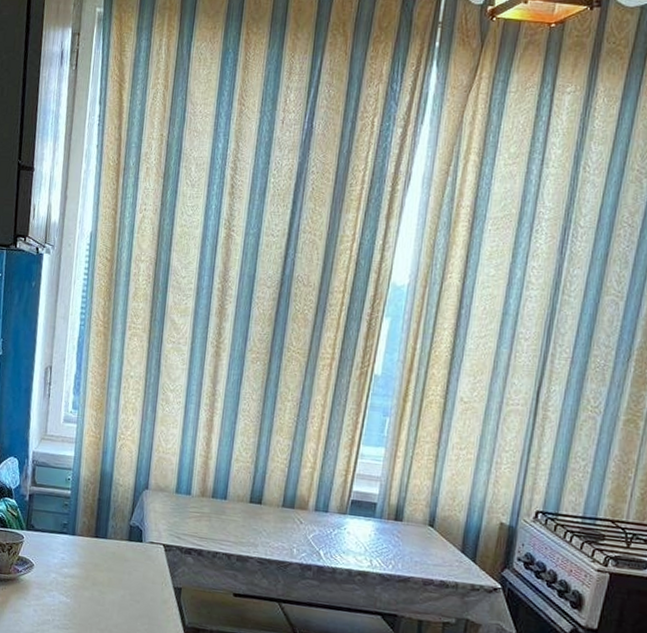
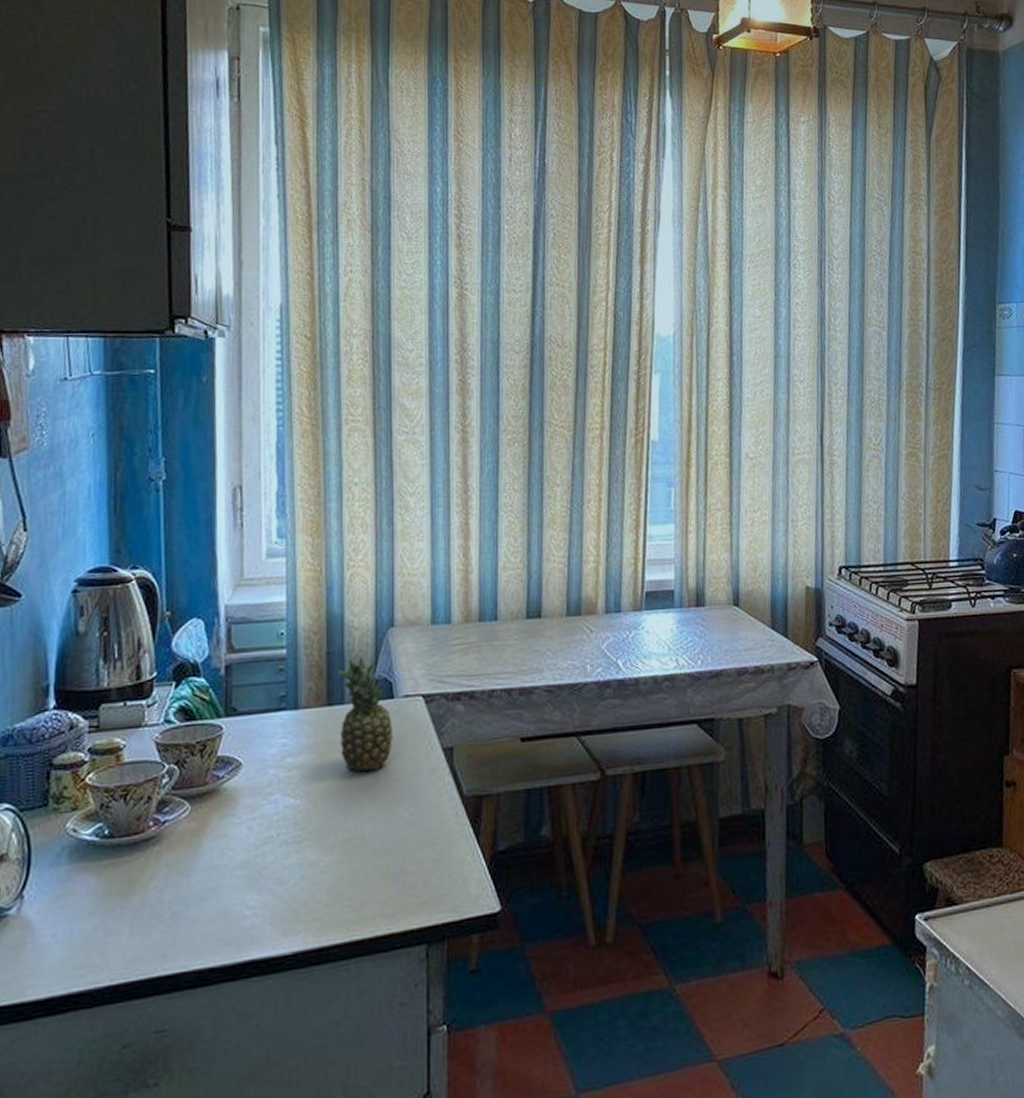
fruit: none [100,506,140,592] -> present [338,655,392,773]

